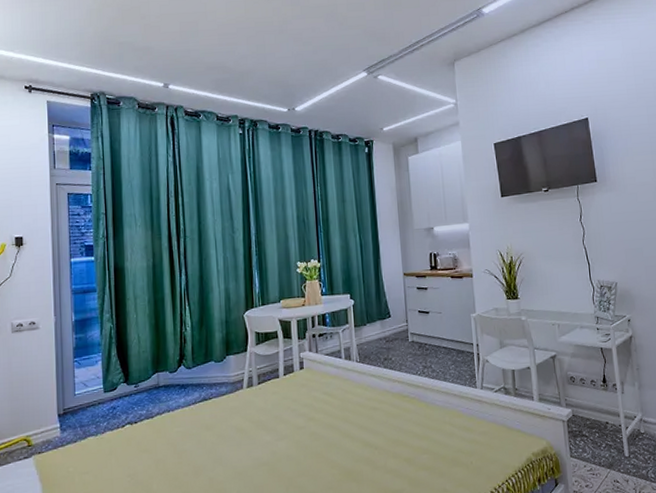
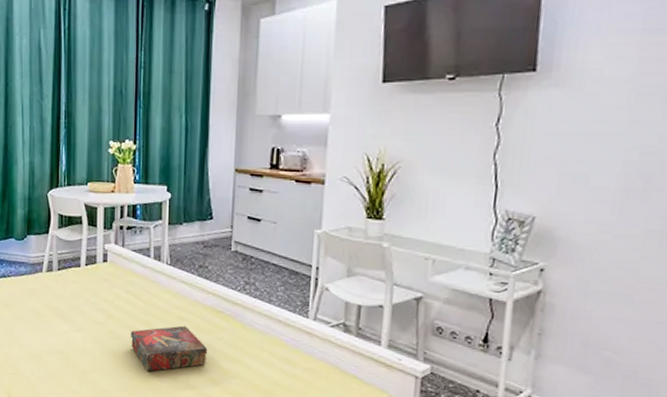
book: none [330,415,401,465] -> present [130,325,208,372]

